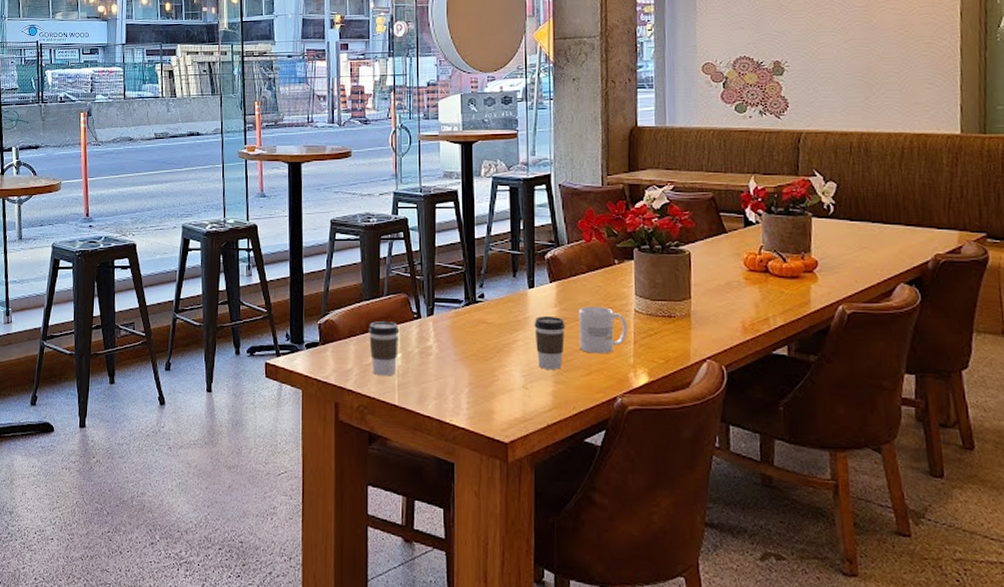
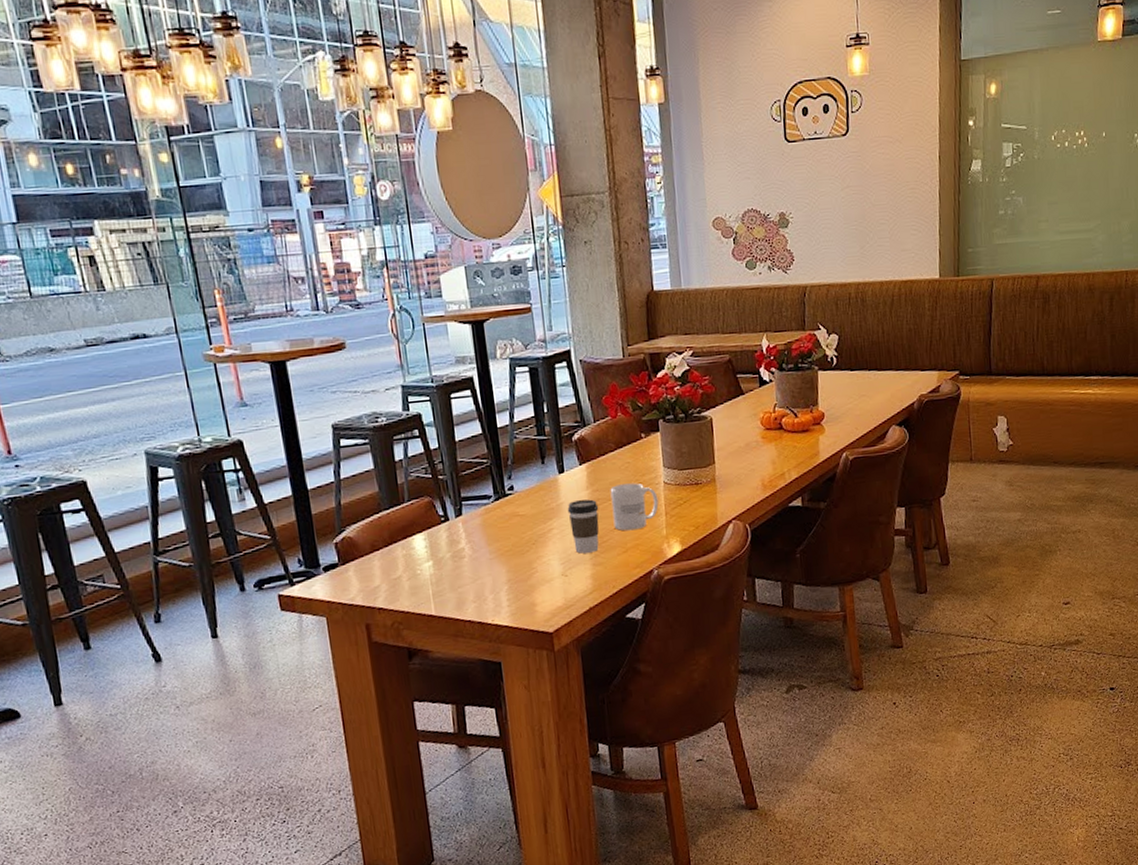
coffee cup: present [368,321,400,376] -> none [391,529,429,588]

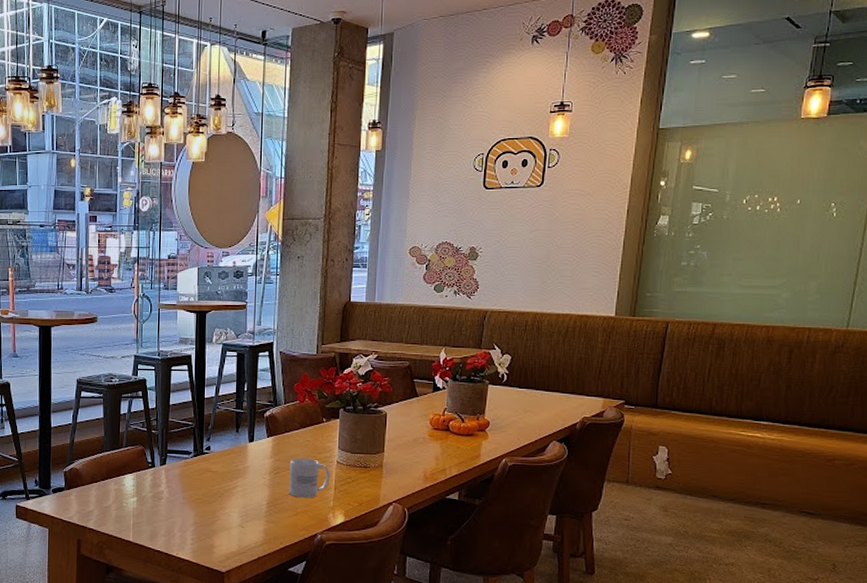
coffee cup: present [567,499,599,554] -> none [252,466,278,511]

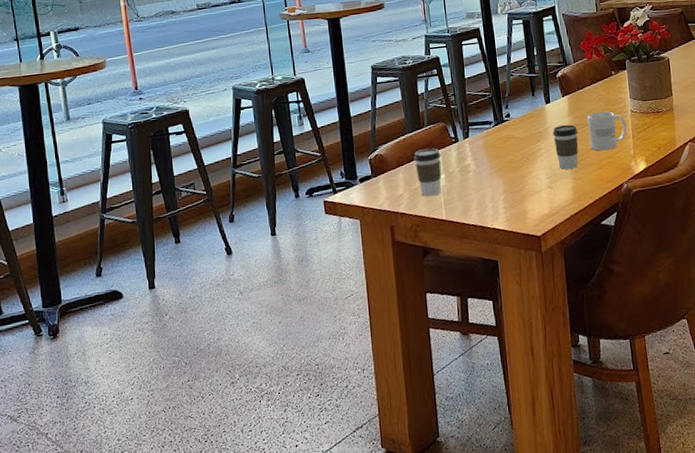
coffee cup: none [108,469,136,517] -> present [413,148,442,197]
coffee cup: none [252,466,278,511] -> present [552,124,579,170]

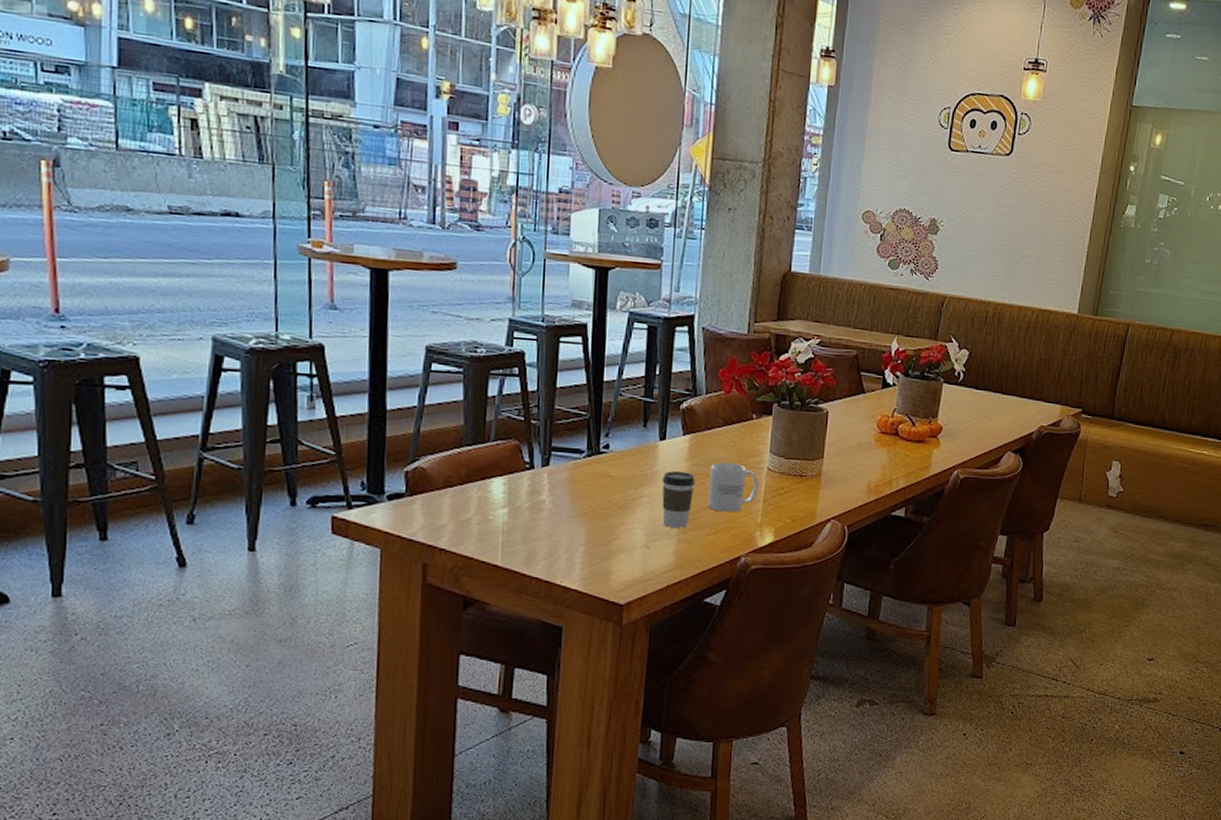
coffee cup: present [413,148,442,197] -> none [468,470,508,534]

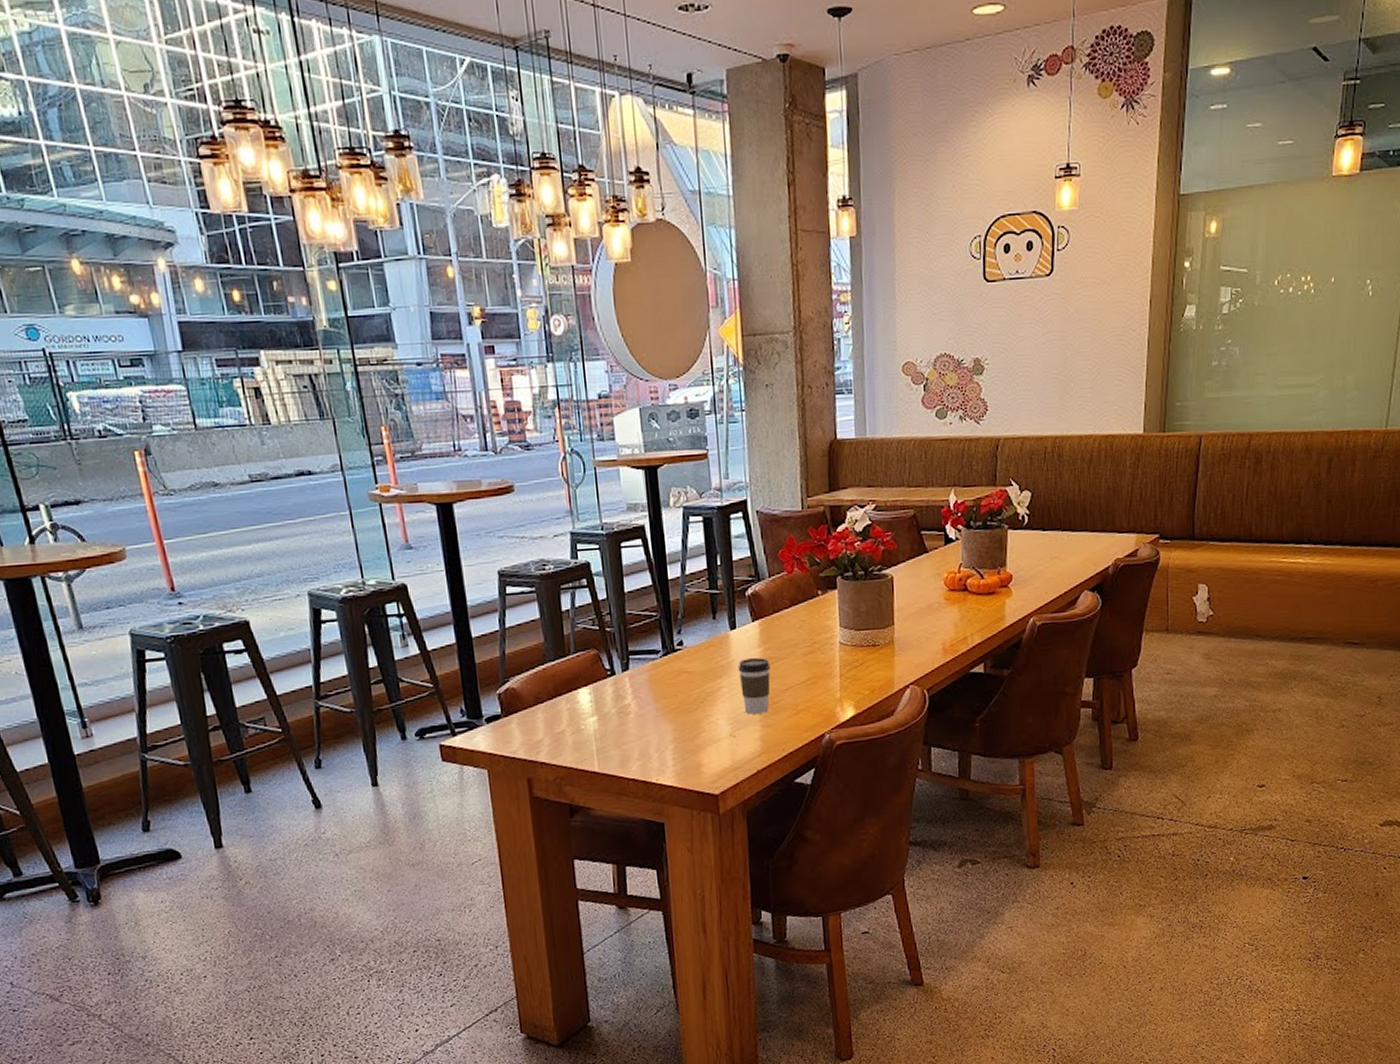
mug: present [708,462,759,513] -> none [783,642,833,692]

